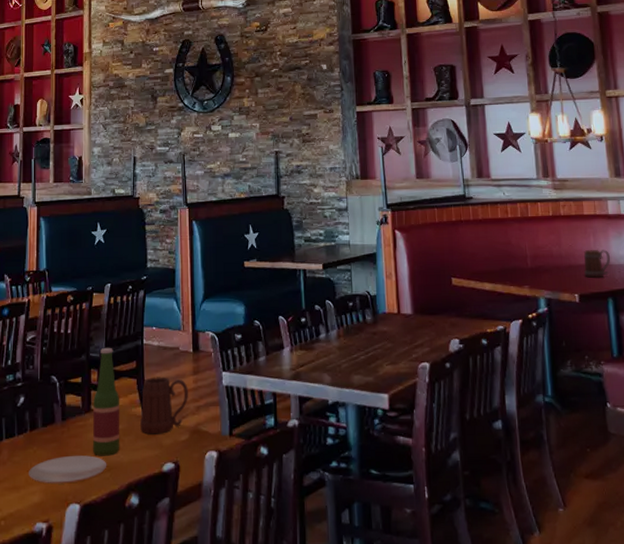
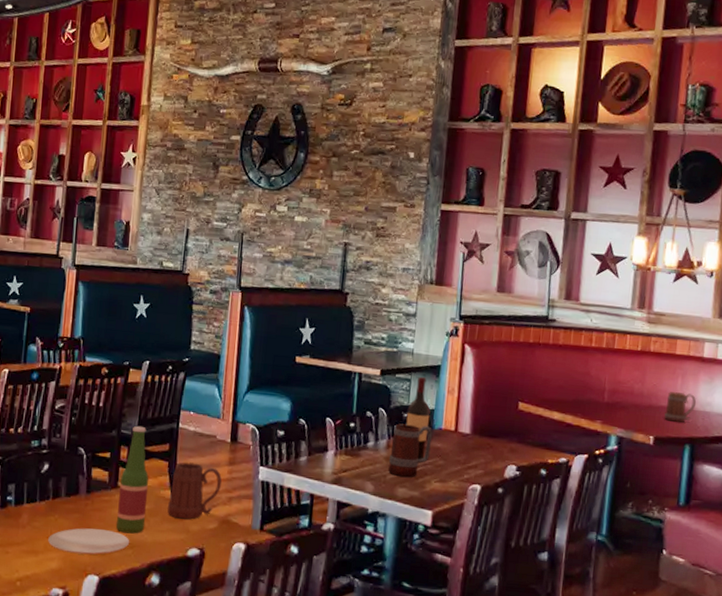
beer mug: none [341,312,379,364] -> present [388,423,433,477]
wine bottle: none [351,265,374,345] -> present [406,376,431,460]

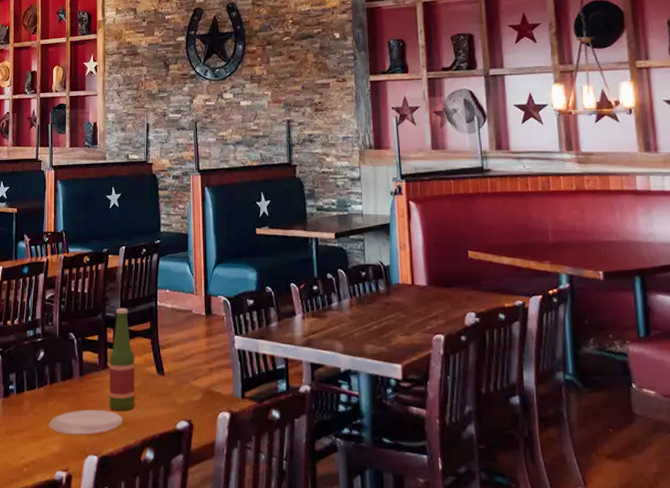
beer mug: present [167,462,222,519] -> none [154,338,201,393]
beer mug: present [388,423,433,477] -> none [353,282,392,333]
wine bottle: present [406,376,431,460] -> none [364,235,387,315]
beer mug: present [664,392,697,423] -> none [609,225,639,255]

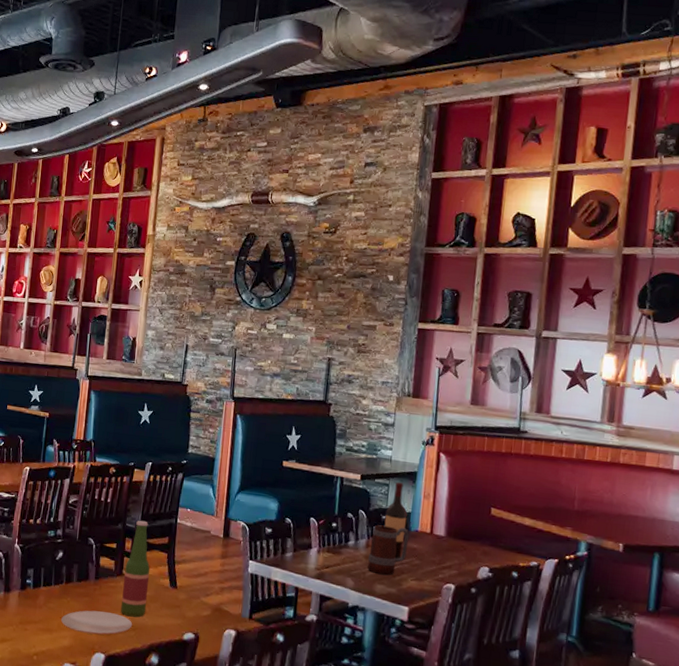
beer mug: none [353,282,392,333] -> present [367,525,410,575]
wine bottle: none [364,235,387,315] -> present [384,481,408,559]

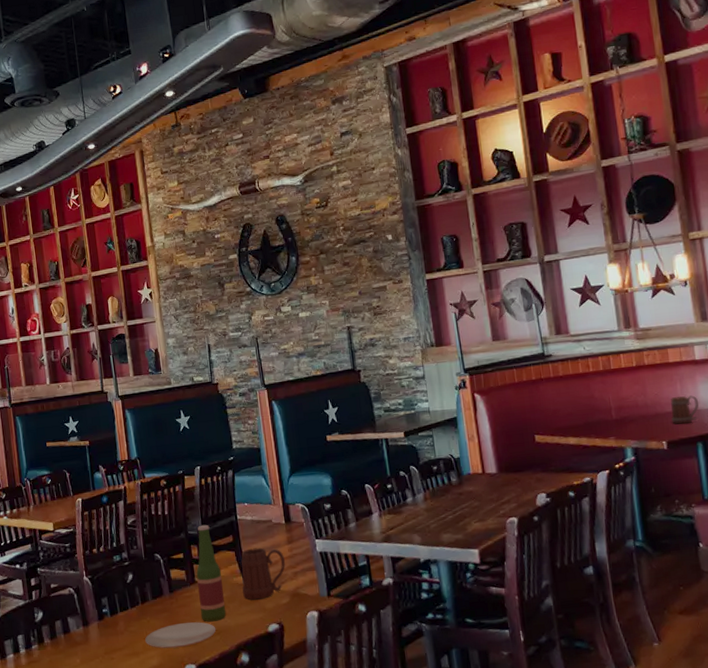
beer mug: none [165,554,215,606] -> present [241,547,286,600]
beer mug: present [367,525,410,575] -> none [427,473,465,524]
wine bottle: present [384,481,408,559] -> none [435,430,460,505]
beer mug: none [633,502,666,532] -> present [671,395,699,425]

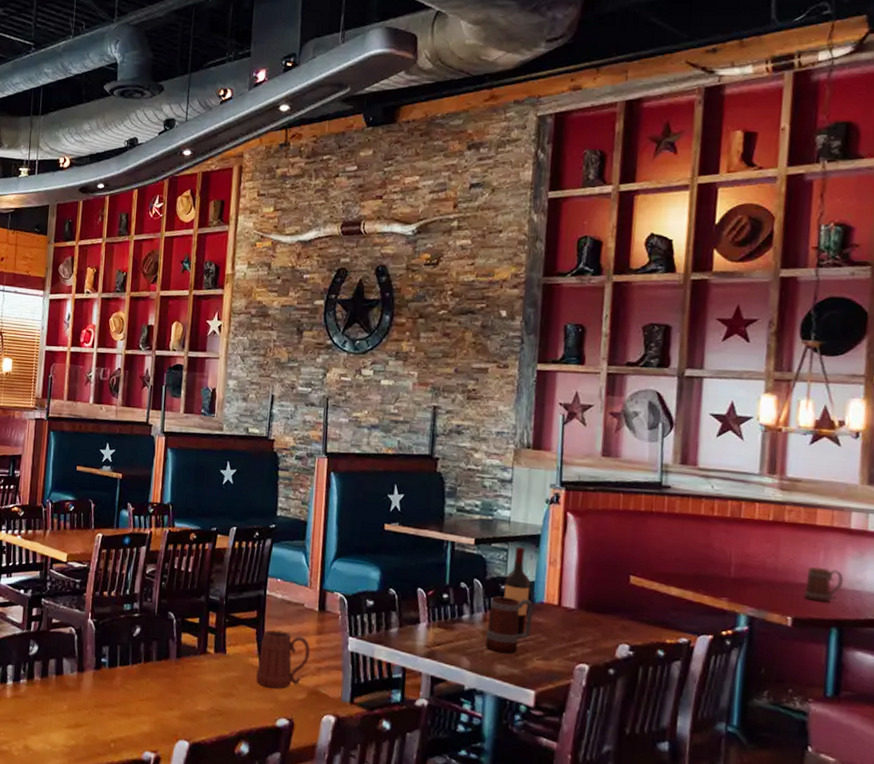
plate: present [145,622,216,649] -> none [140,692,219,721]
beer bottle: present [196,524,227,622] -> none [205,592,238,701]
beer mug: none [427,473,465,524] -> present [485,596,534,654]
wine bottle: none [435,430,460,505] -> present [503,546,531,635]

